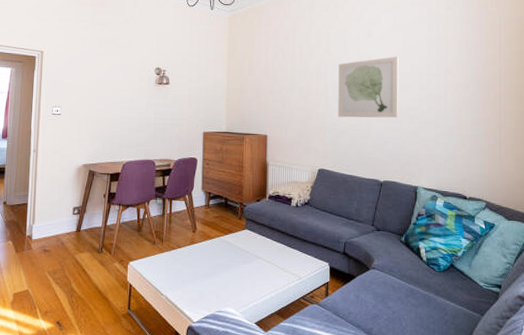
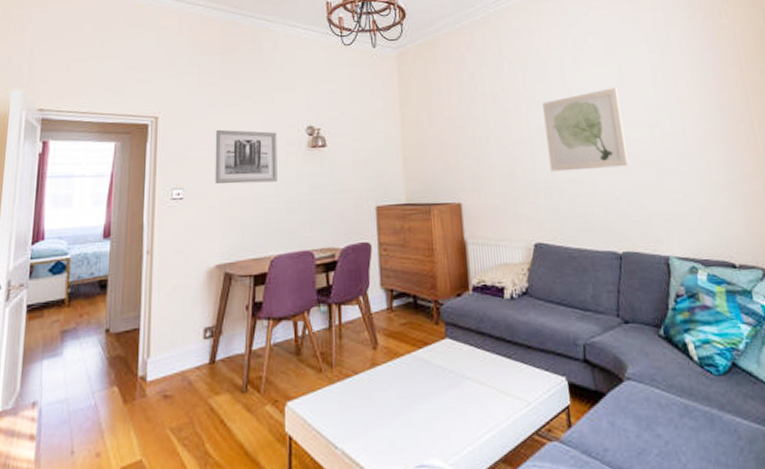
wall art: none [84,65,133,108] -> present [215,129,278,184]

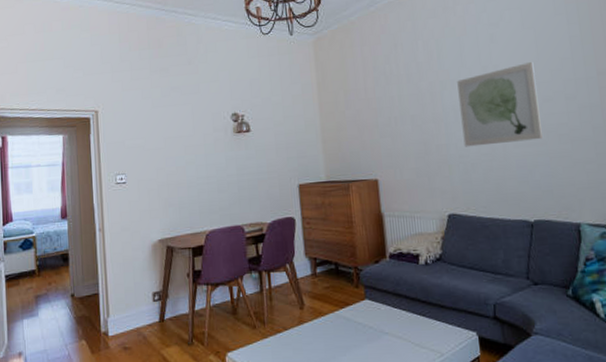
wall art: present [215,129,278,184] -> none [149,119,208,169]

